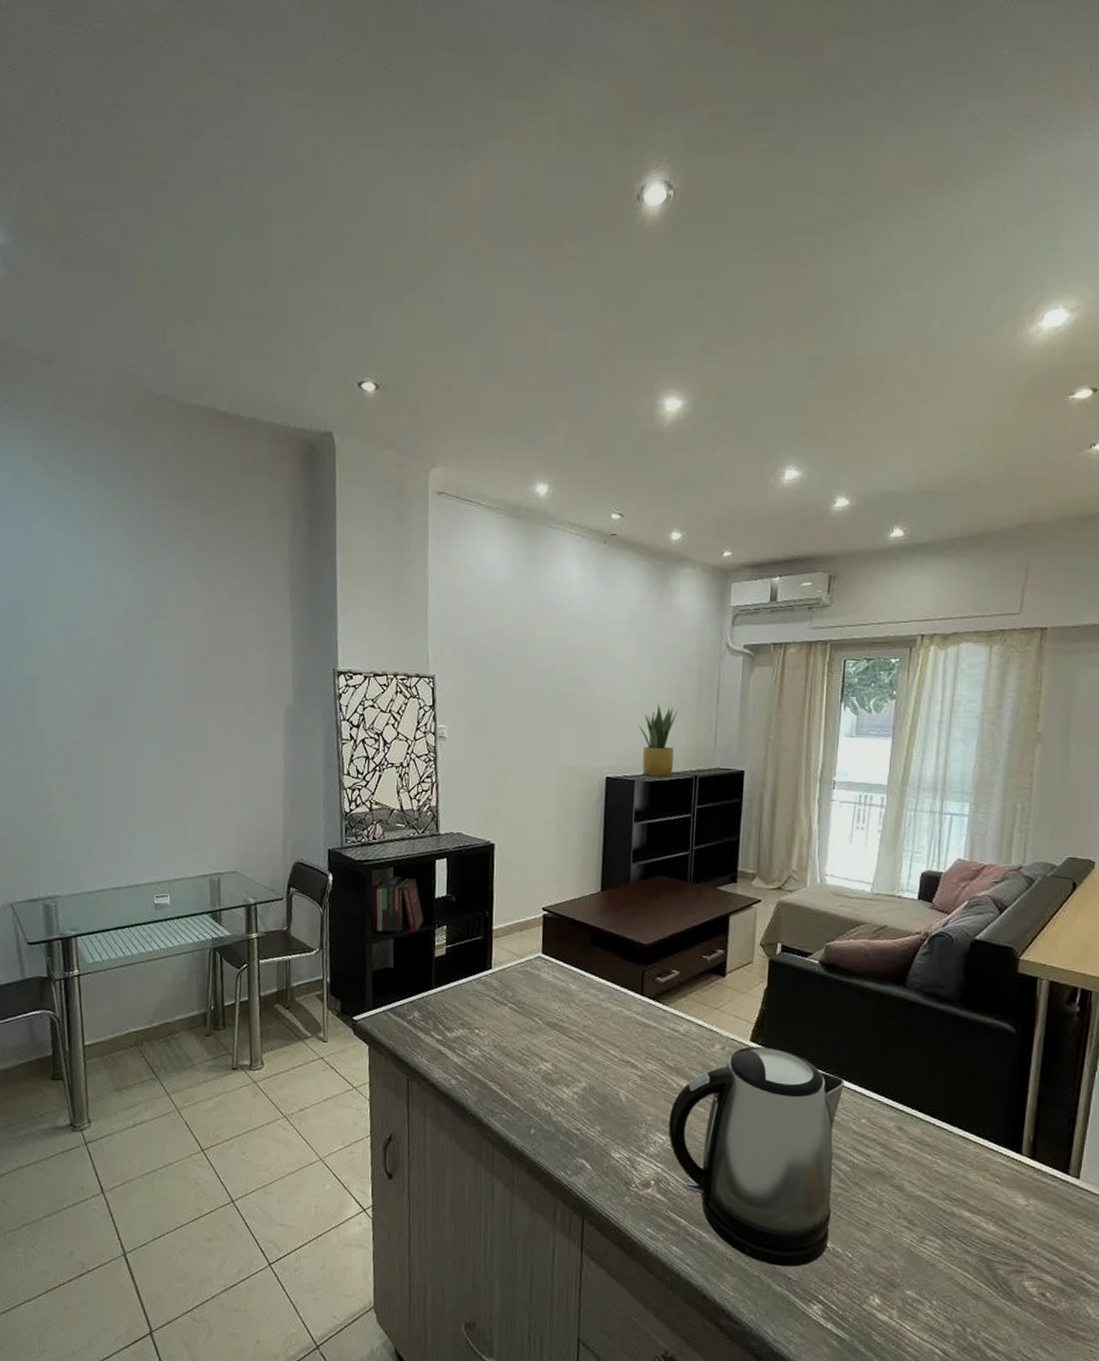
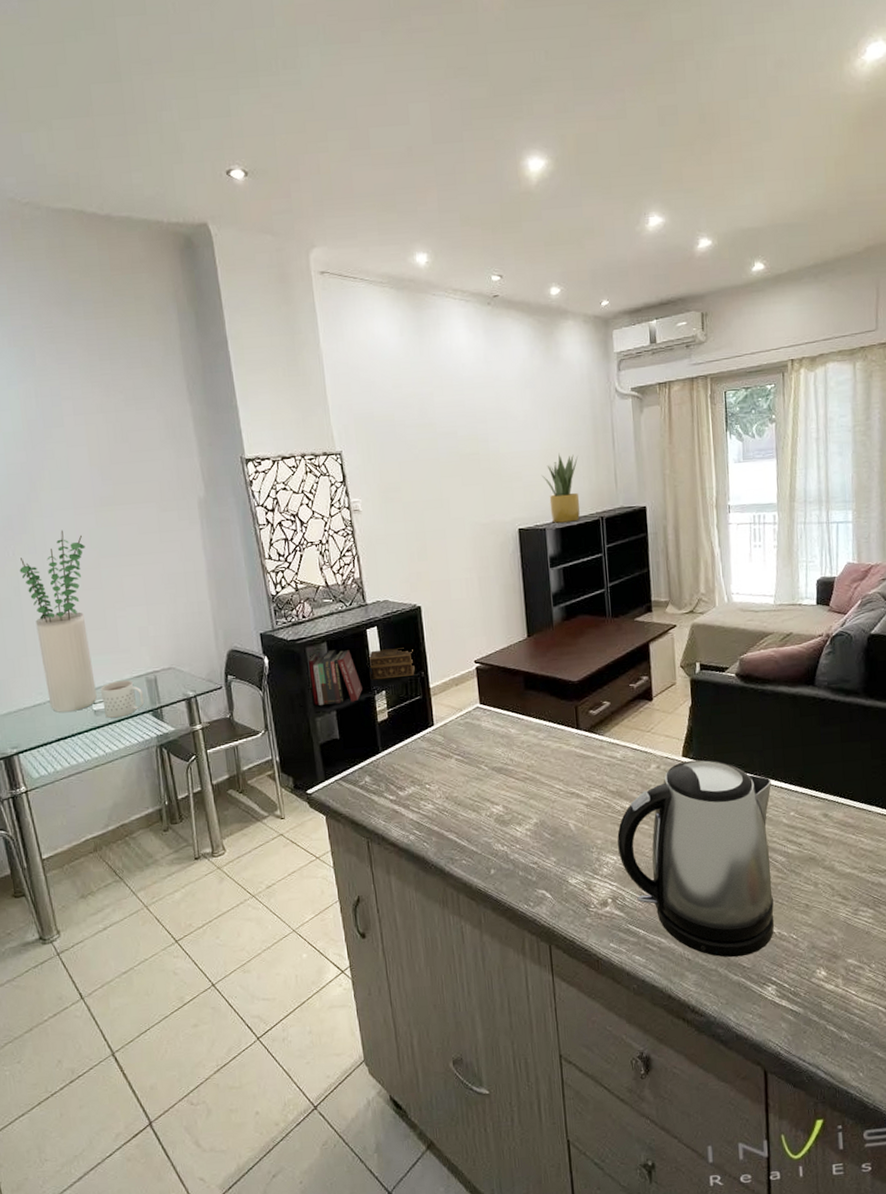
vase: none [103,720,170,903] -> present [19,530,97,713]
mug: none [164,877,206,914] -> present [101,680,145,718]
decorative box: none [433,882,481,914] -> present [368,648,415,681]

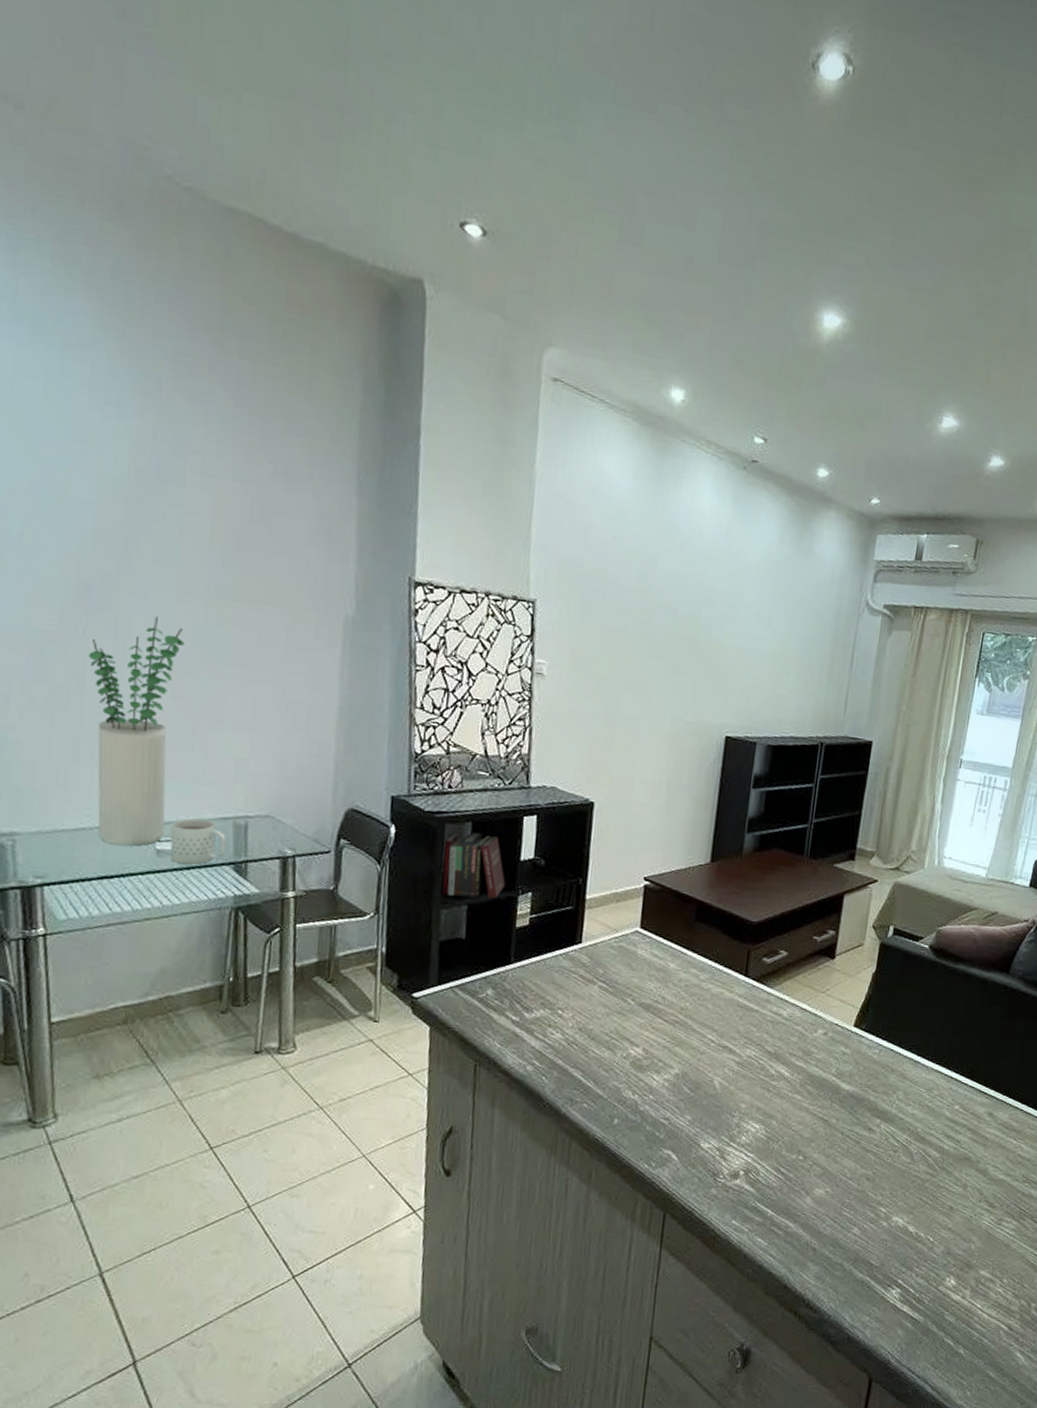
decorative box: present [368,648,415,681] -> none [516,842,575,881]
planter: present [542,453,580,523] -> none [765,659,809,742]
kettle: present [617,759,775,958] -> none [762,1032,942,1254]

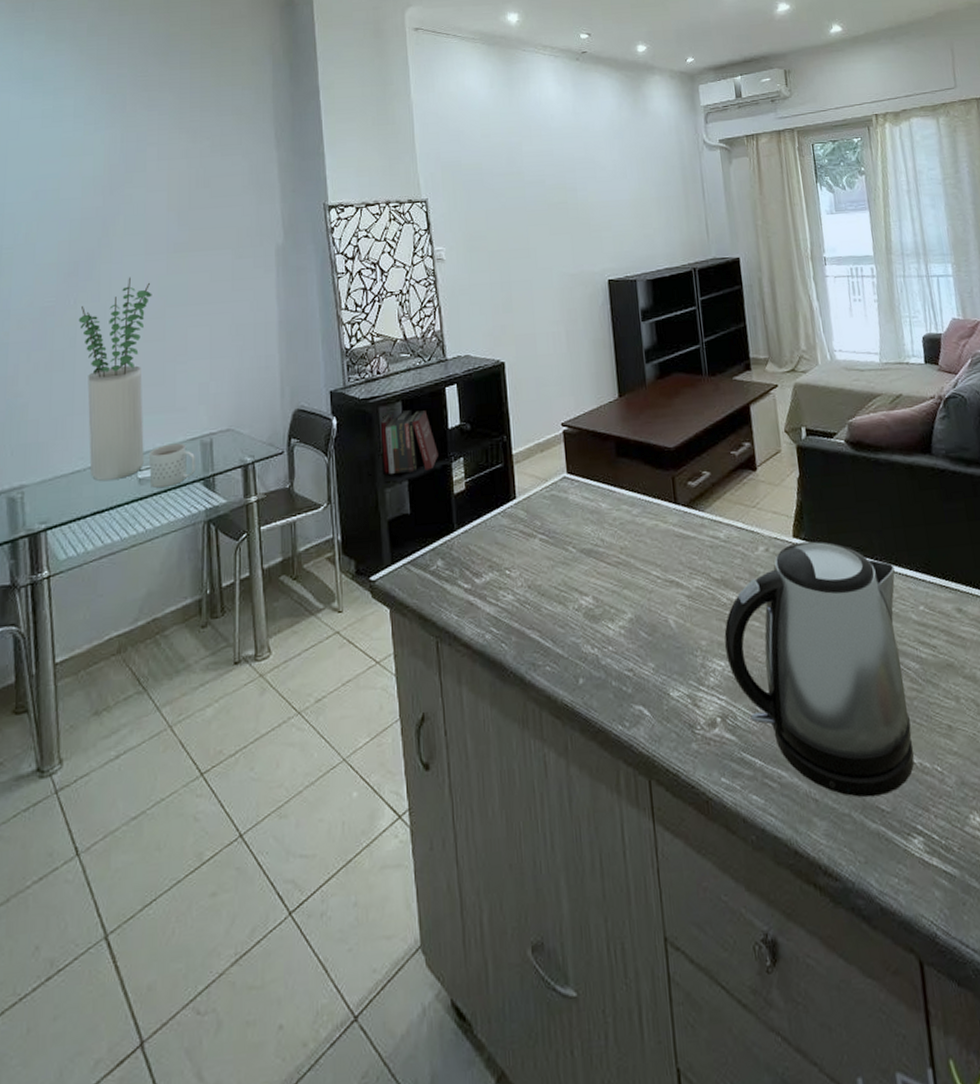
kettle: none [762,1032,942,1254] -> present [724,540,915,798]

